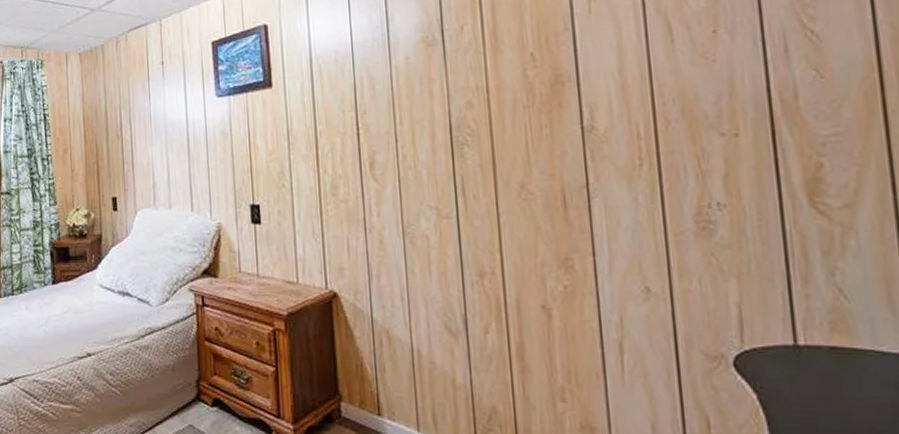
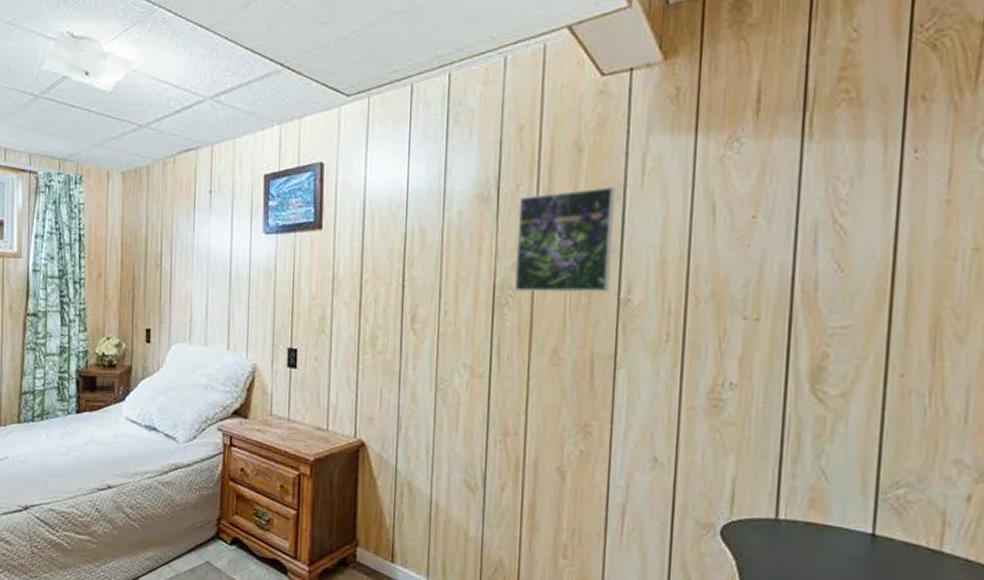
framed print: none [464,17,570,130] -> present [514,187,616,293]

